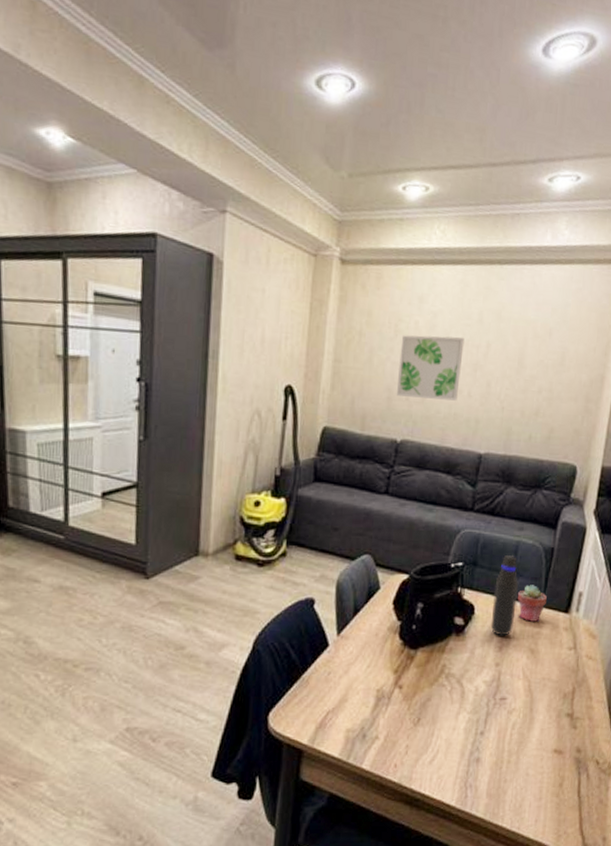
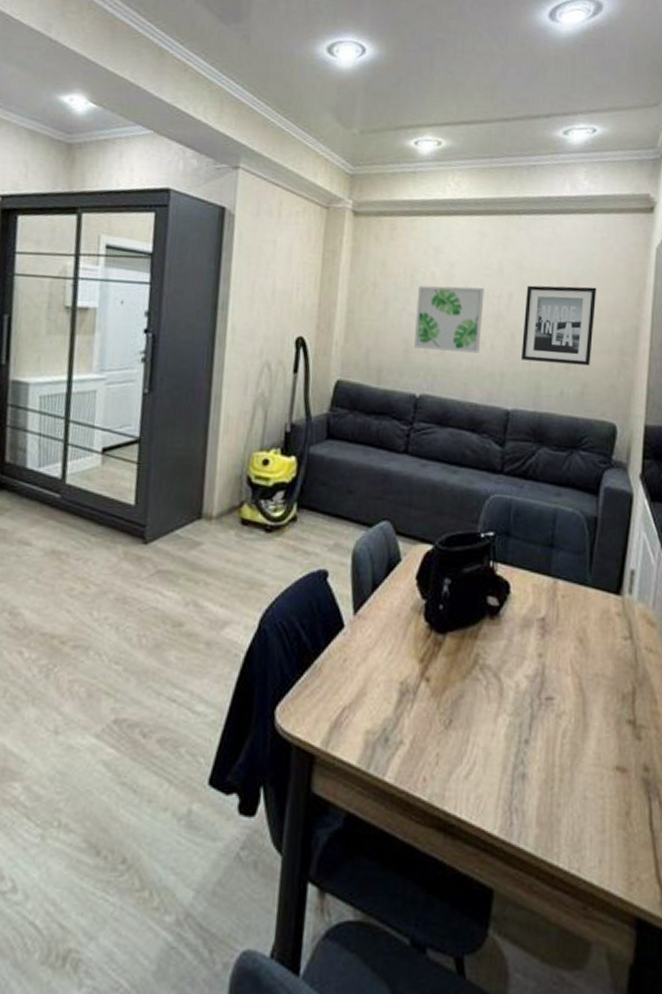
water bottle: present [490,555,519,637] -> none [529,525,560,622]
wall art: none [495,335,569,412] -> present [521,285,597,366]
potted succulent: present [517,585,547,622] -> none [558,559,593,604]

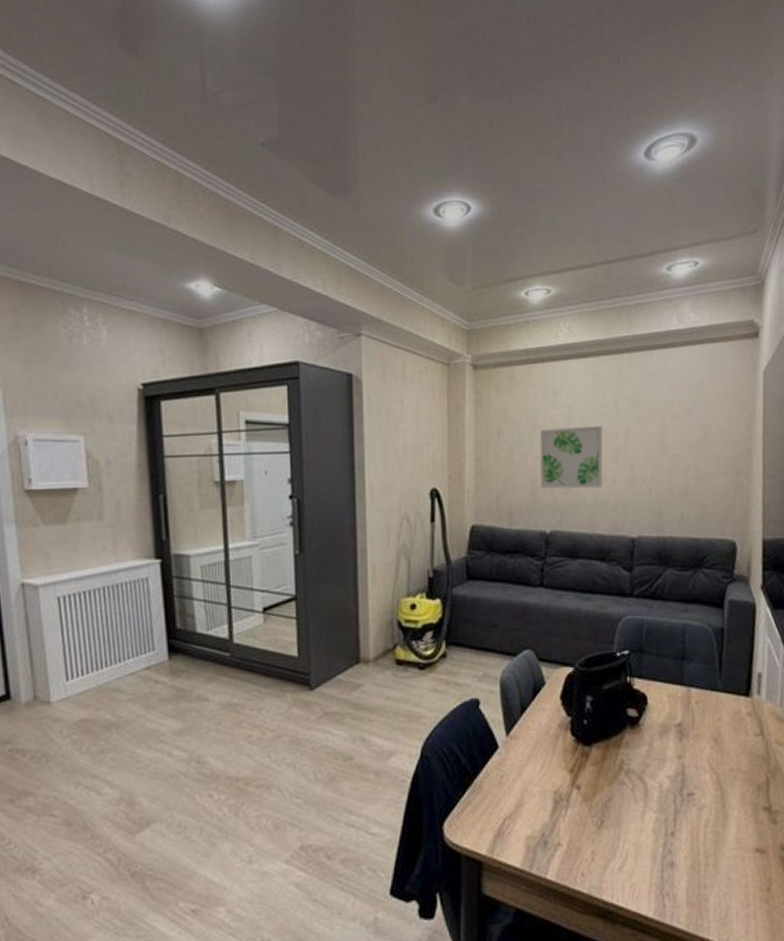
wall art: present [521,285,597,366] -> none [641,414,710,490]

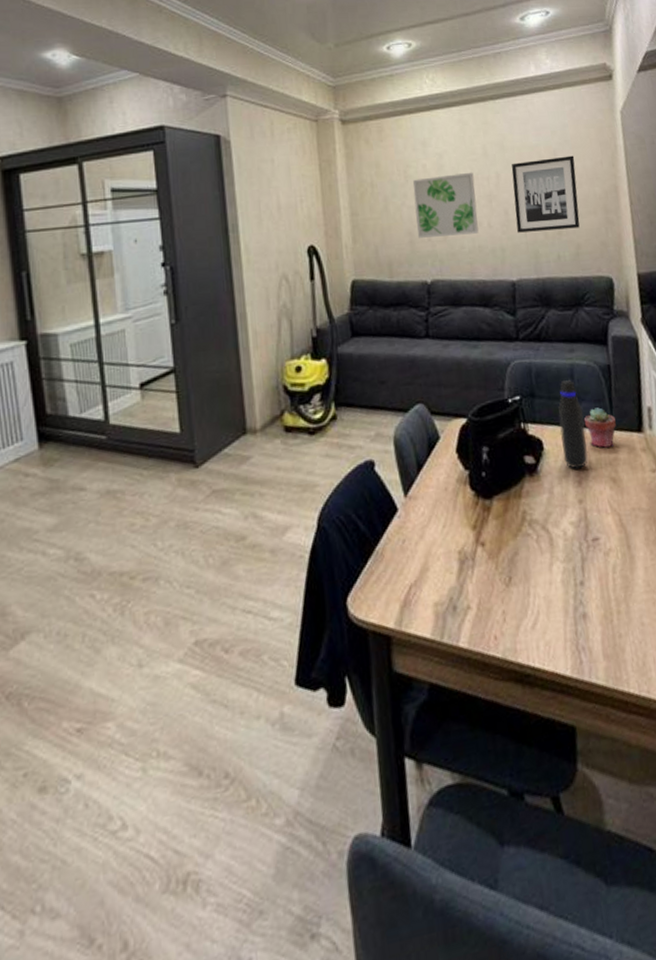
wall art: none [641,414,710,490] -> present [511,155,580,233]
water bottle: none [665,640,692,727] -> present [558,380,588,470]
potted succulent: none [691,669,724,708] -> present [583,407,616,448]

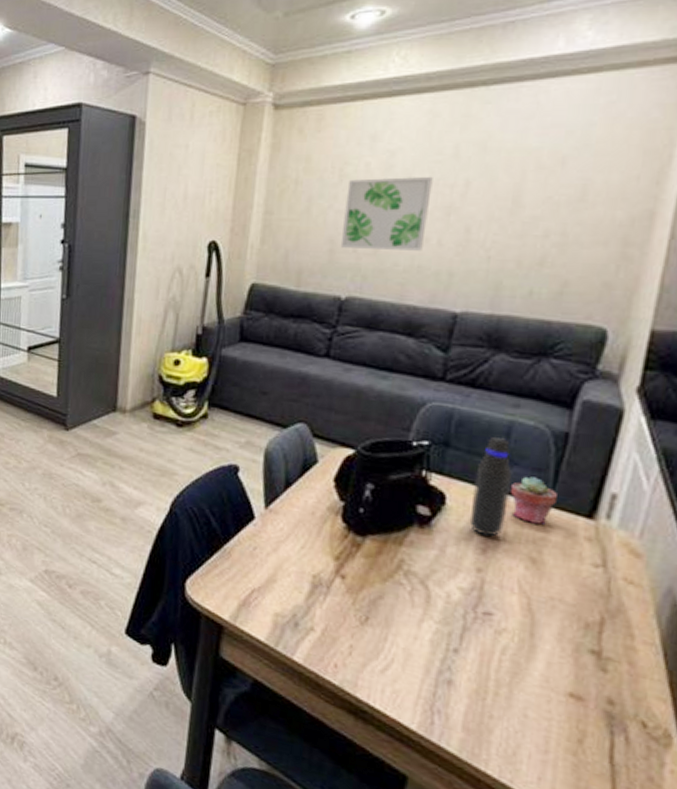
wall art: present [511,155,580,233] -> none [478,165,595,261]

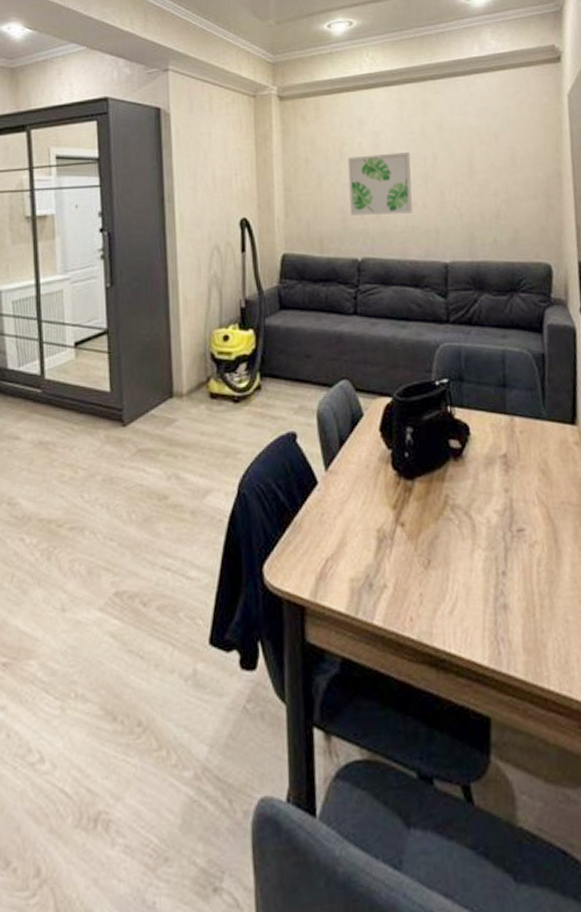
water bottle: present [469,437,513,537] -> none [487,366,517,459]
potted succulent: present [510,476,557,525] -> none [513,396,548,438]

